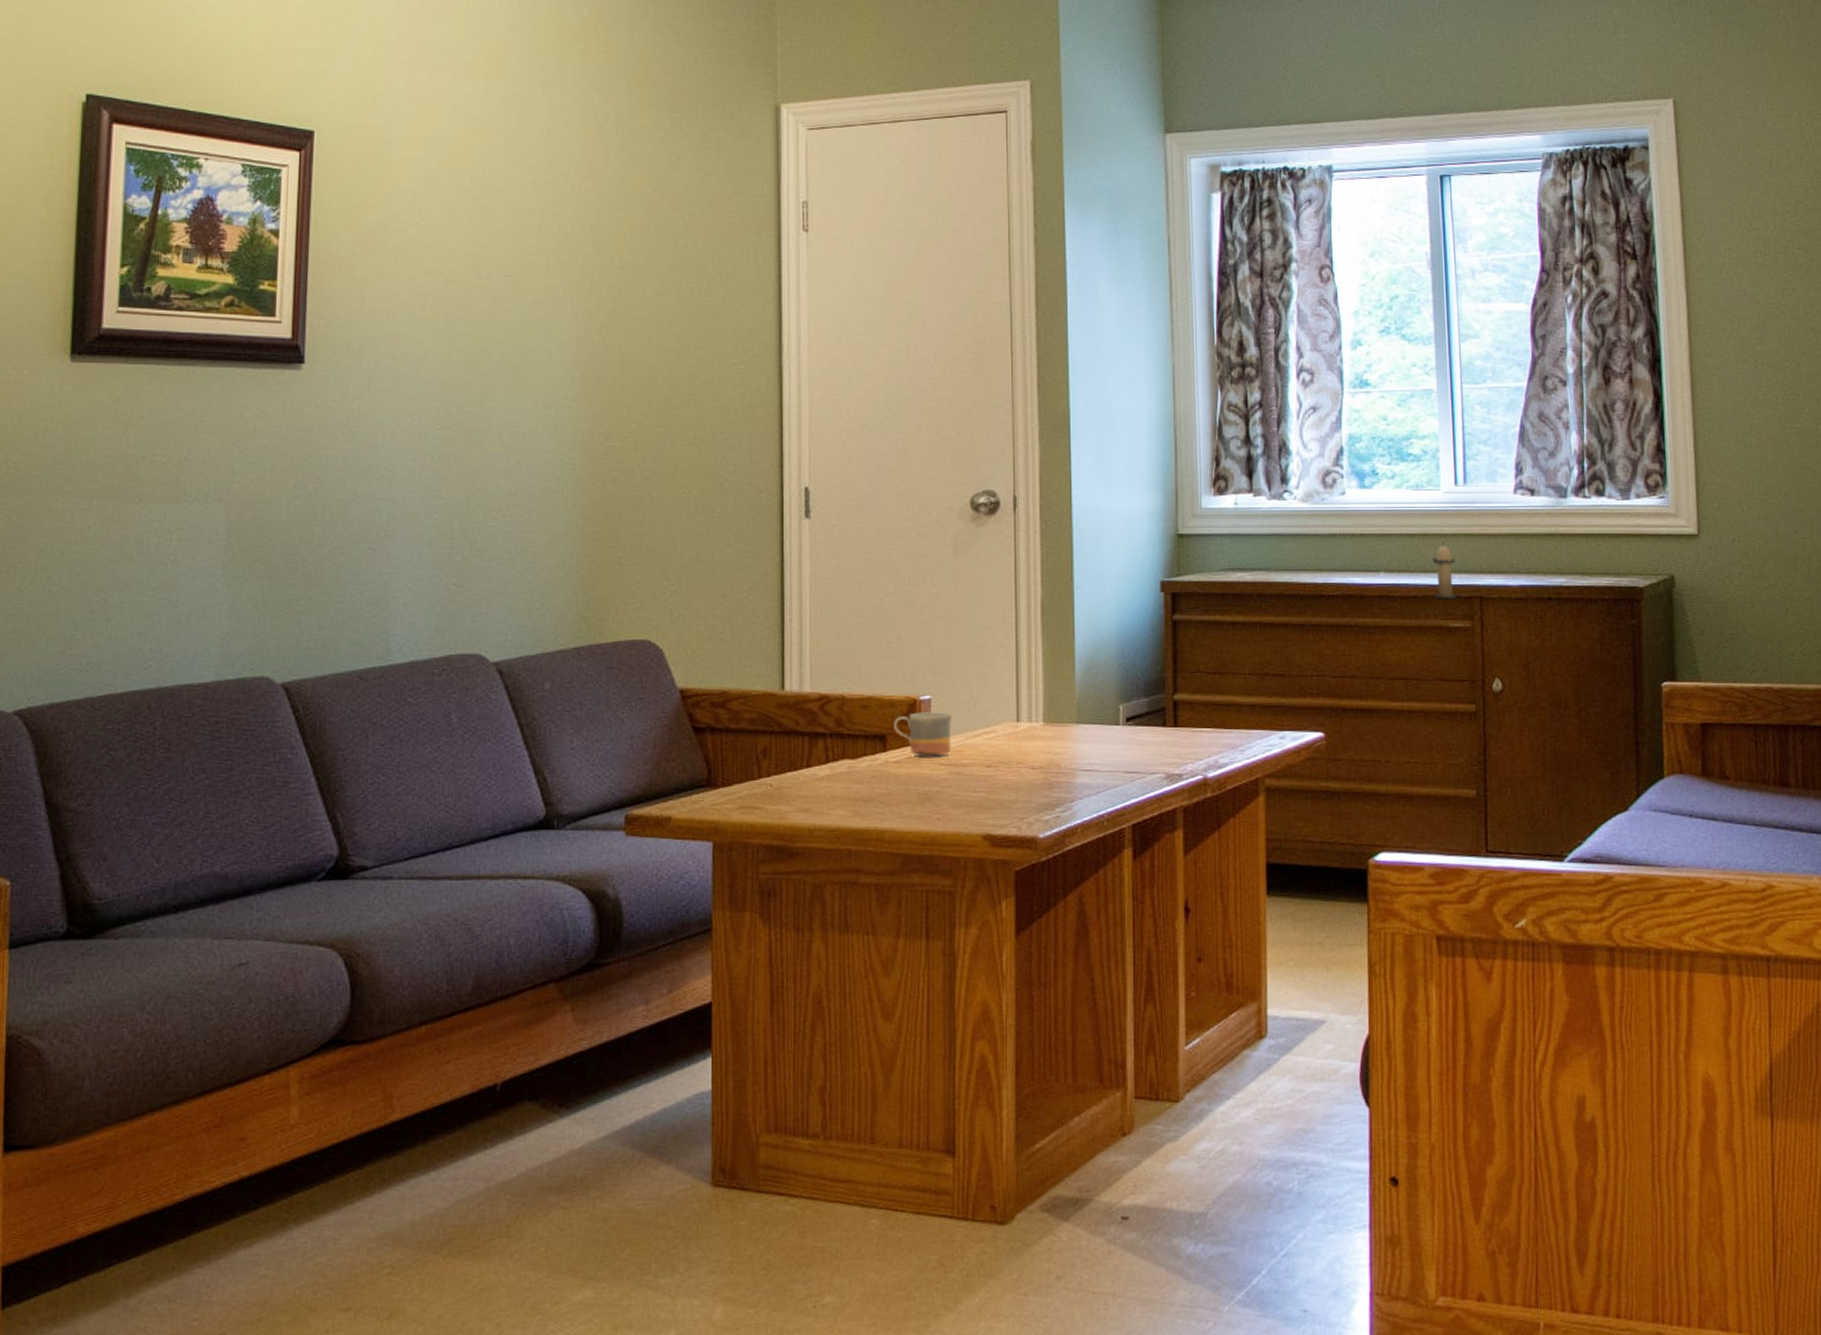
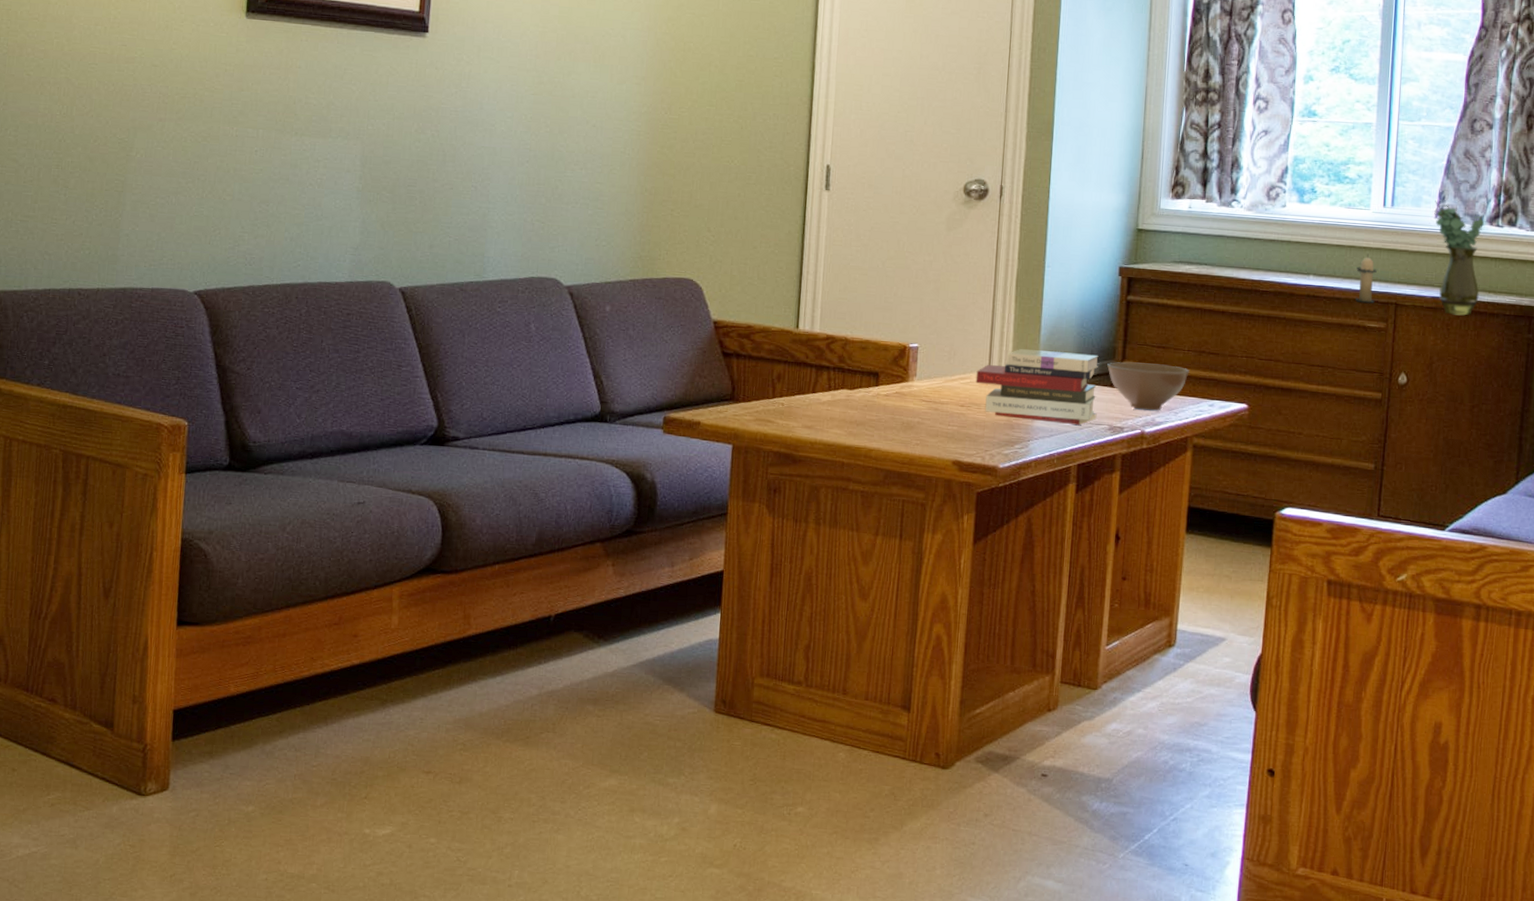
mug: present [894,712,952,757] -> none [886,356,935,394]
books: none [1003,689,1150,777] -> present [975,349,1099,426]
bowl: none [1157,693,1253,751] -> present [1107,362,1190,411]
vase: none [1512,473,1573,605] -> present [1434,200,1484,316]

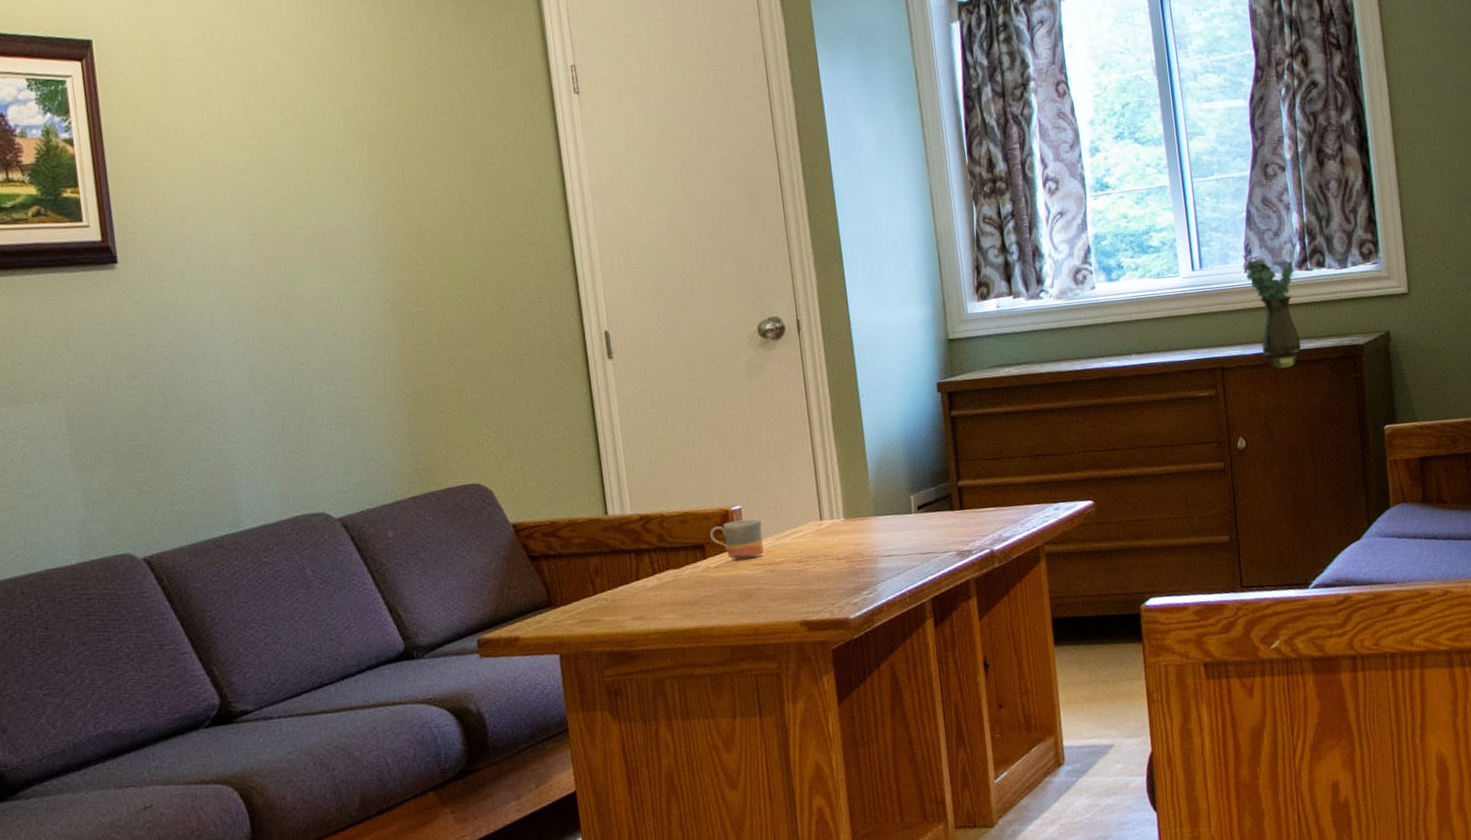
mug: none [886,356,935,394] -> present [710,518,764,560]
books: present [975,349,1099,426] -> none [807,480,942,566]
bowl: present [1107,362,1190,411] -> none [943,475,1028,528]
candle: present [1354,254,1378,304] -> none [1176,321,1201,375]

